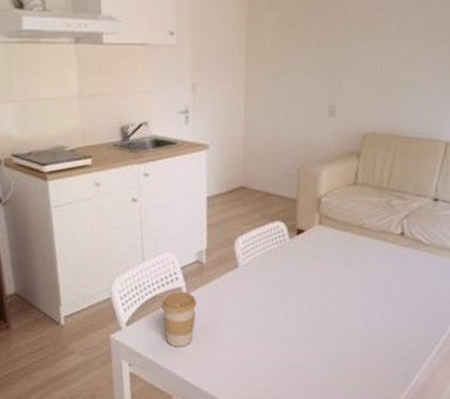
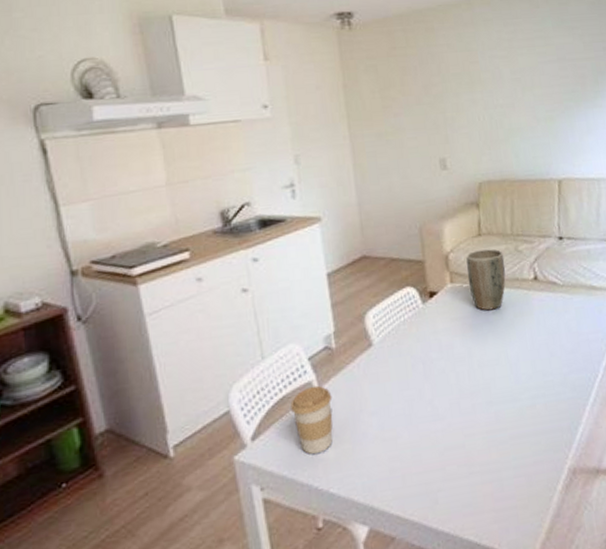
plant pot: none [335,198,375,256] -> present [466,249,506,311]

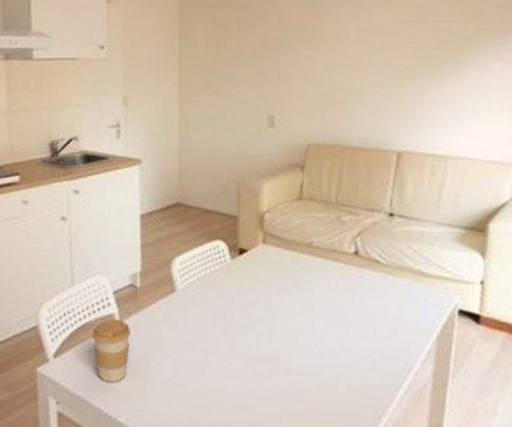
plant pot: present [466,249,506,311] -> none [281,214,324,278]

